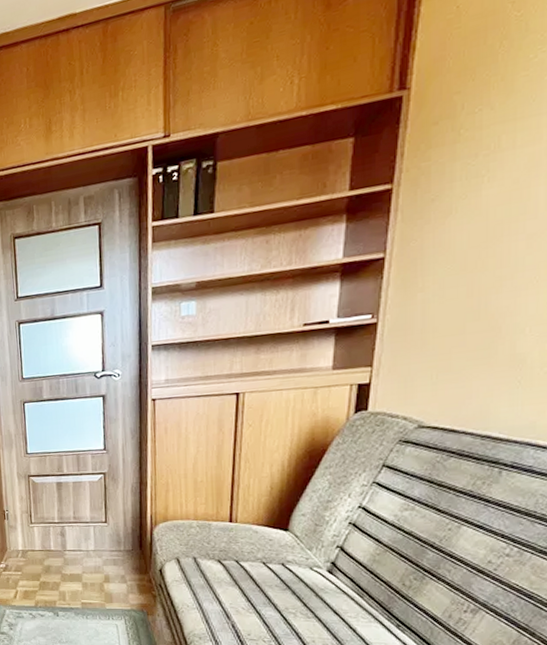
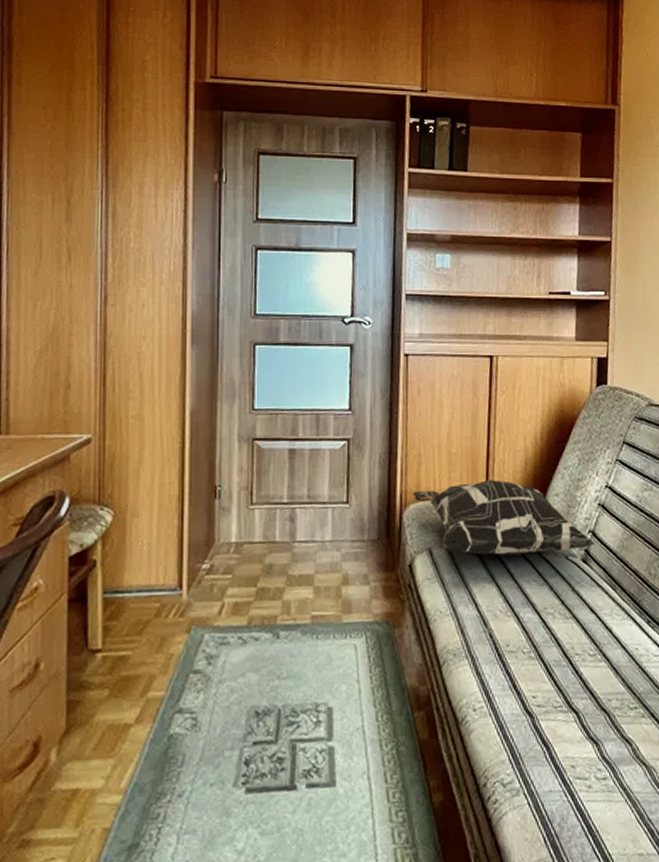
decorative pillow: none [161,503,343,566] -> present [412,480,595,556]

